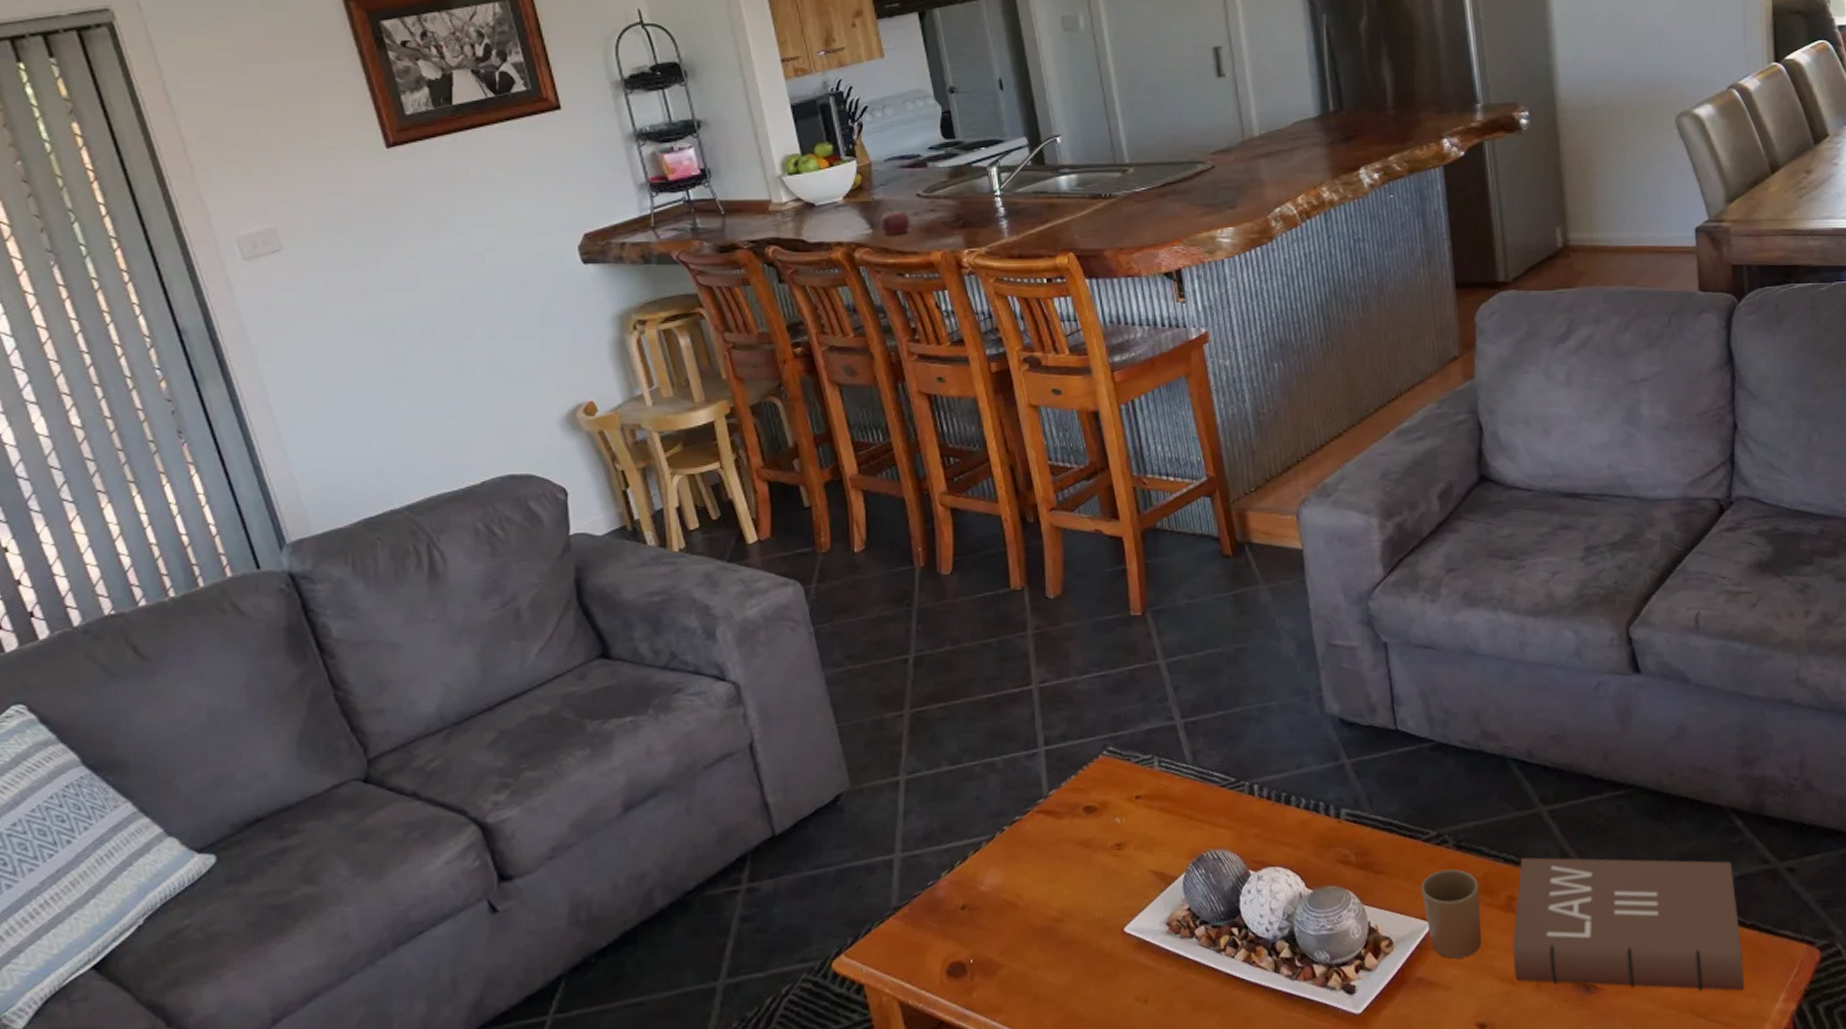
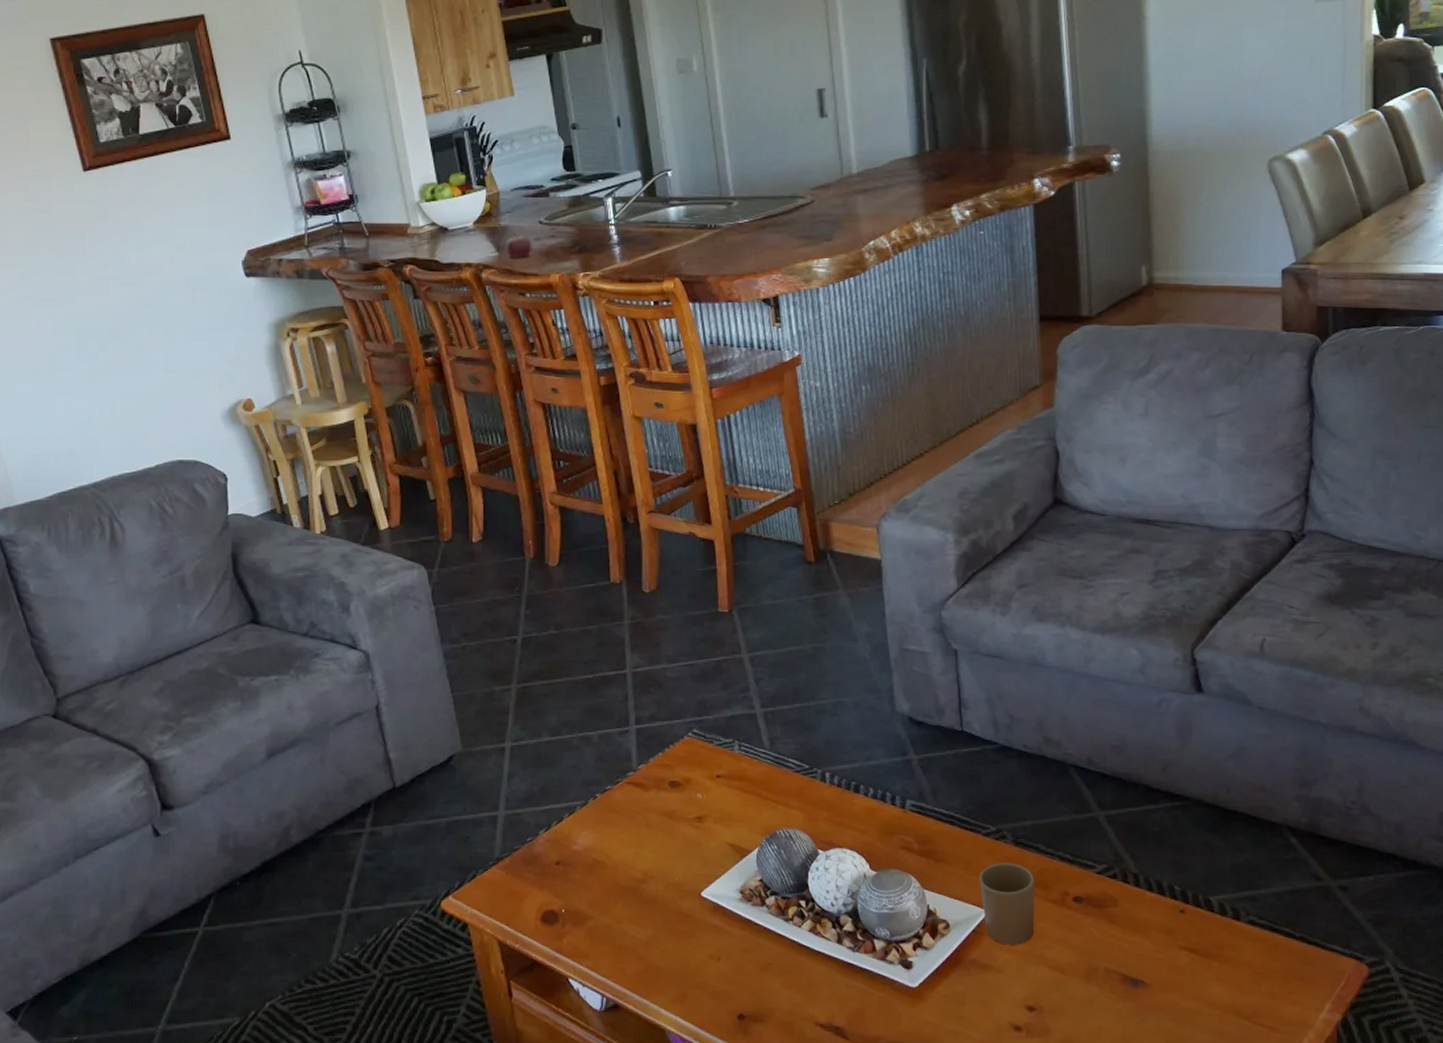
book: present [1513,857,1745,991] -> none [1064,857,1291,998]

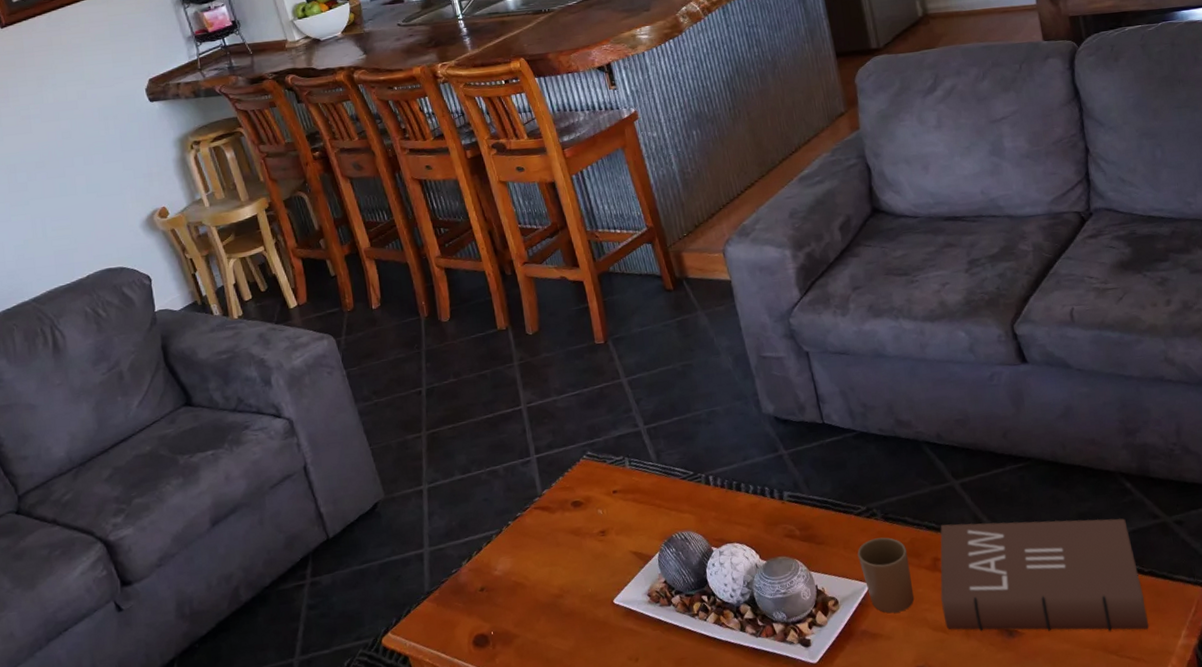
fruit: present [504,232,532,259] -> none [370,36,395,59]
book: none [1064,857,1291,998] -> present [940,518,1149,632]

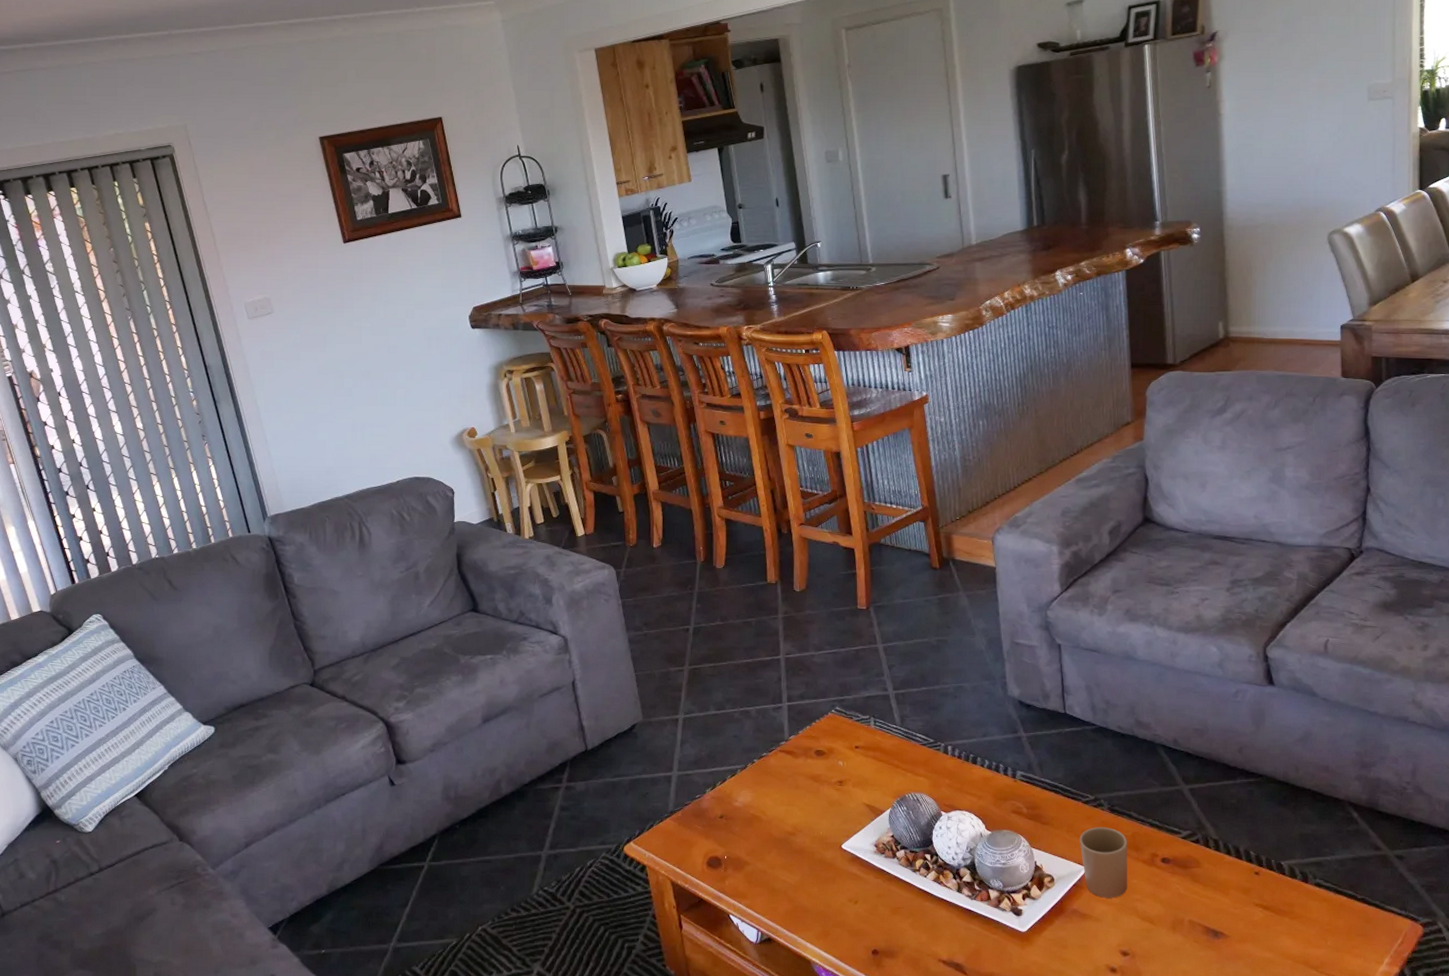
book: present [940,518,1149,632] -> none [1153,824,1354,951]

